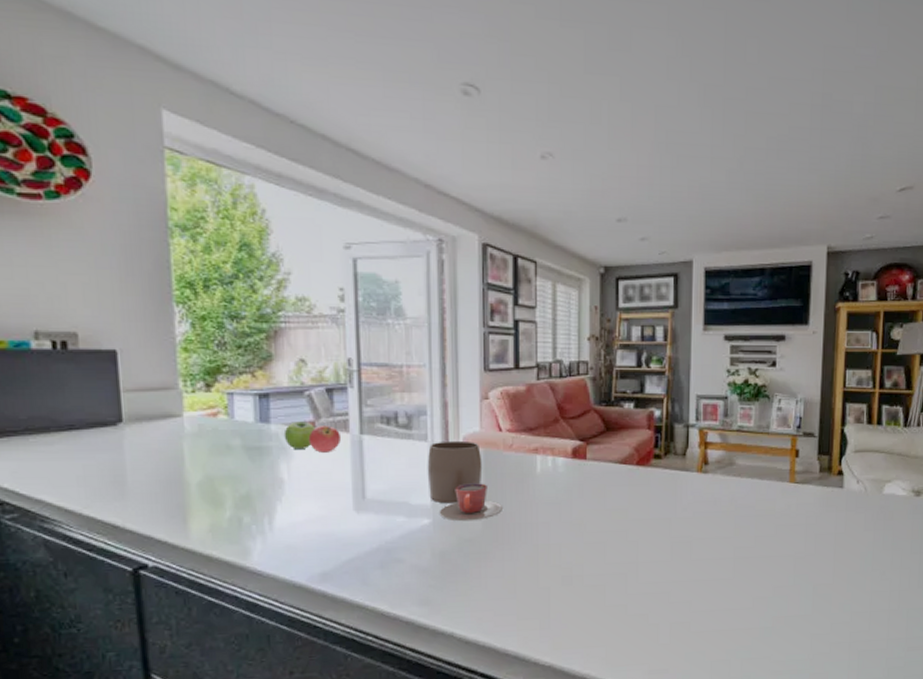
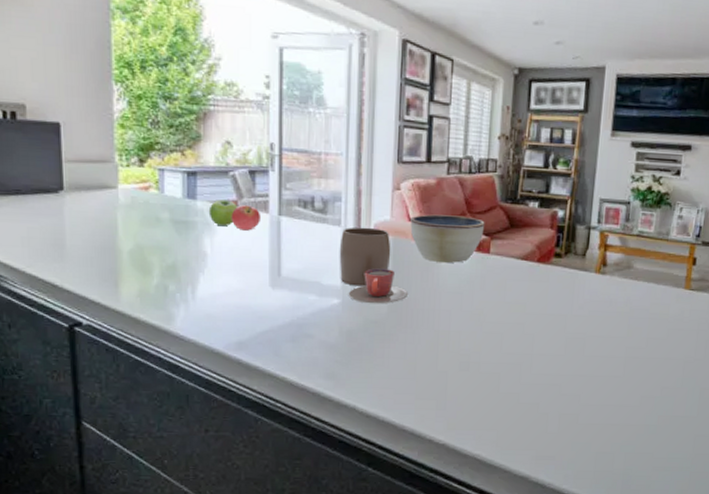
bowl: none [501,422,579,472] -> present [410,214,485,263]

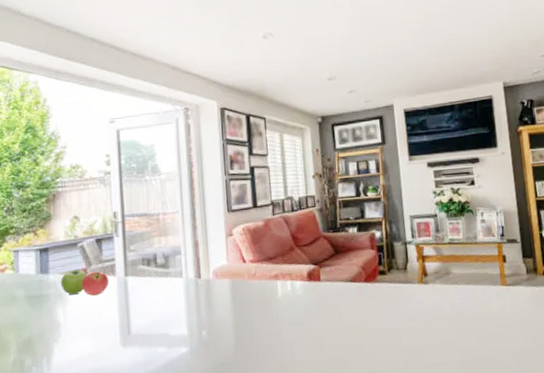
mug: present [339,227,391,287] -> none [183,274,231,332]
teacup: present [348,268,409,304] -> none [195,310,252,348]
bowl: present [410,214,485,263] -> none [245,250,313,297]

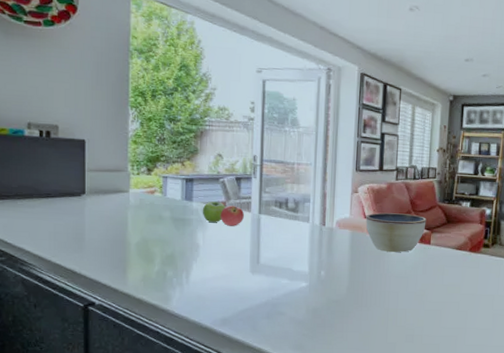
bowl: none [245,250,313,297] -> present [366,212,427,252]

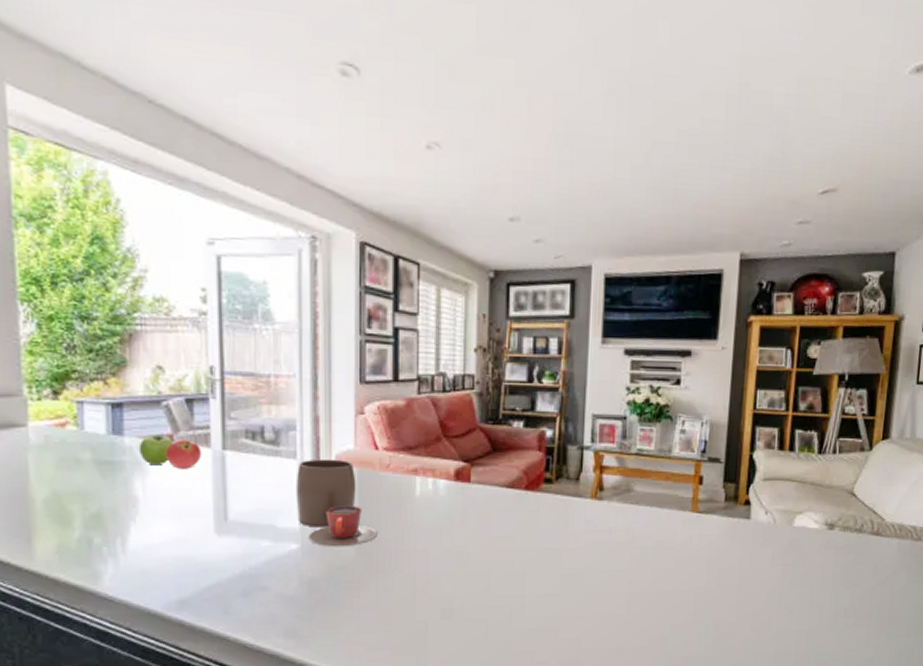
mug: none [307,223,350,272] -> present [295,459,356,528]
teacup: none [314,257,364,287] -> present [308,506,379,547]
bowl: present [366,212,427,252] -> none [378,440,464,495]

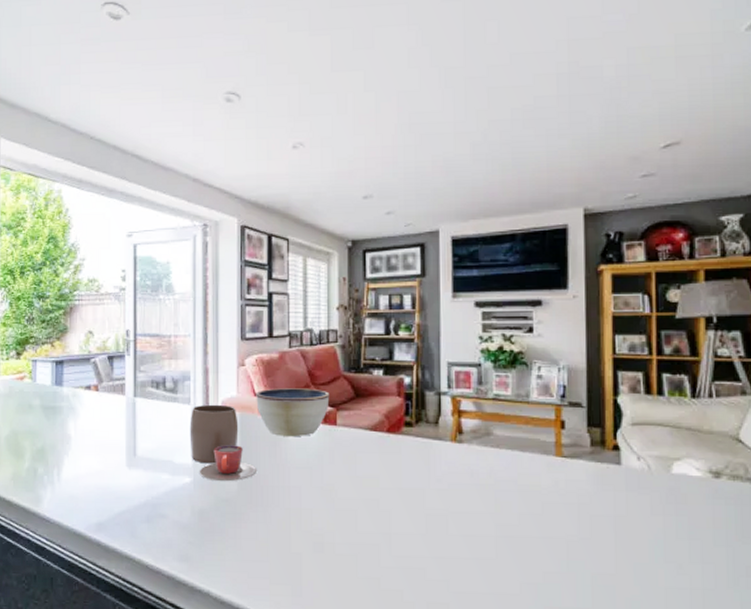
fruit: present [138,434,174,464] -> none [73,385,98,409]
fruit: present [165,439,202,469] -> none [92,389,119,413]
bowl: none [378,440,464,495] -> present [256,388,330,436]

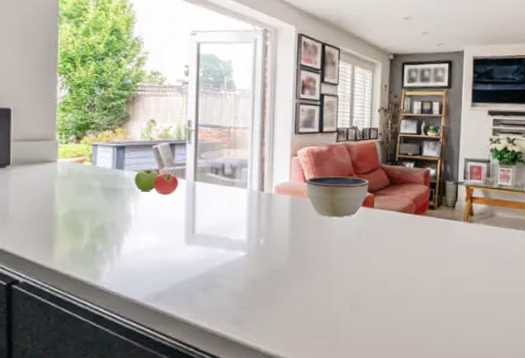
fruit: none [73,385,98,409] -> present [134,169,159,191]
fruit: none [92,389,119,413] -> present [153,173,179,195]
mug: present [189,404,239,464] -> none [245,188,290,240]
teacup: present [199,445,258,482] -> none [253,224,305,255]

